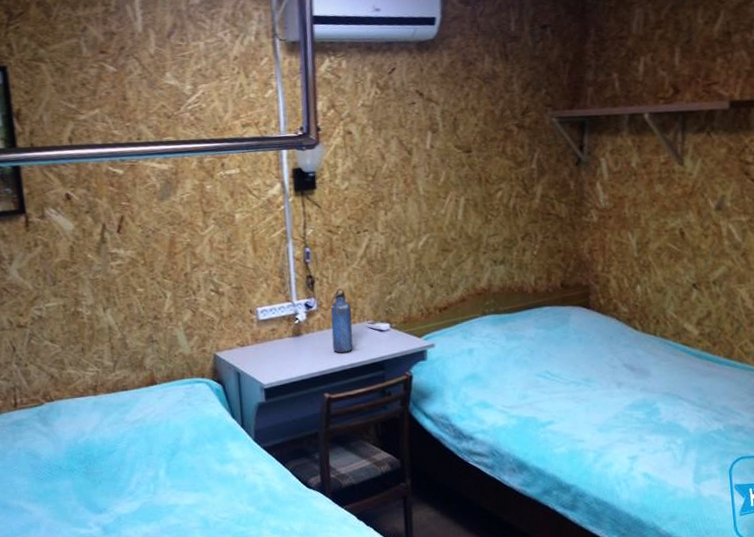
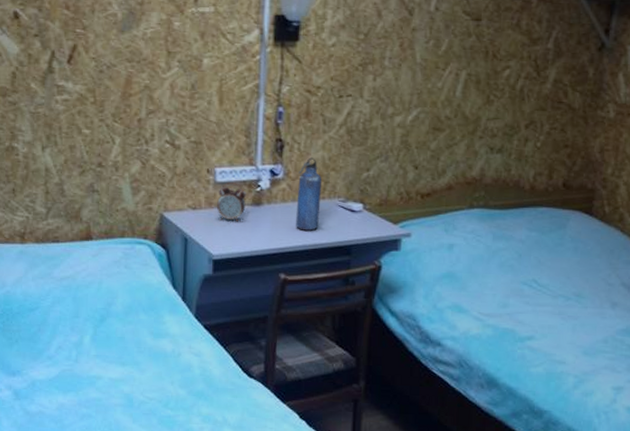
alarm clock: none [261,319,288,353] -> present [216,182,246,222]

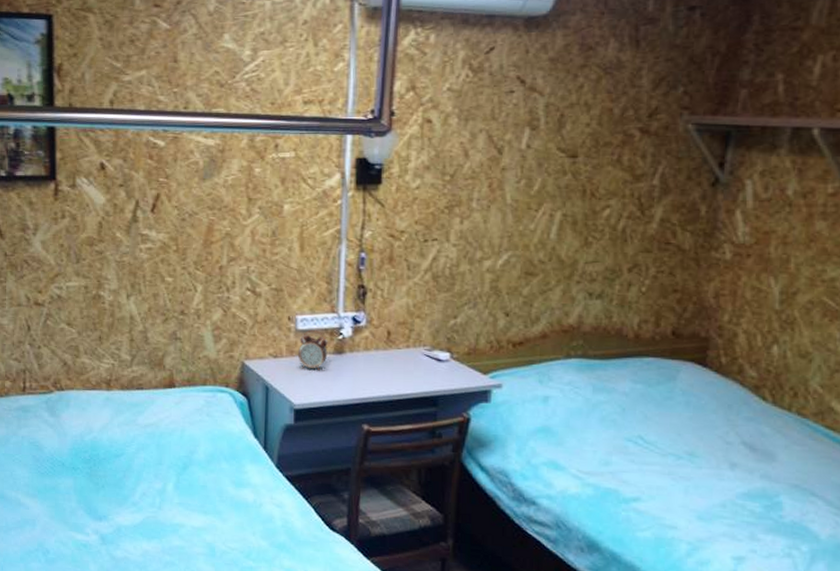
water bottle: present [296,157,323,231] -> none [379,304,407,381]

